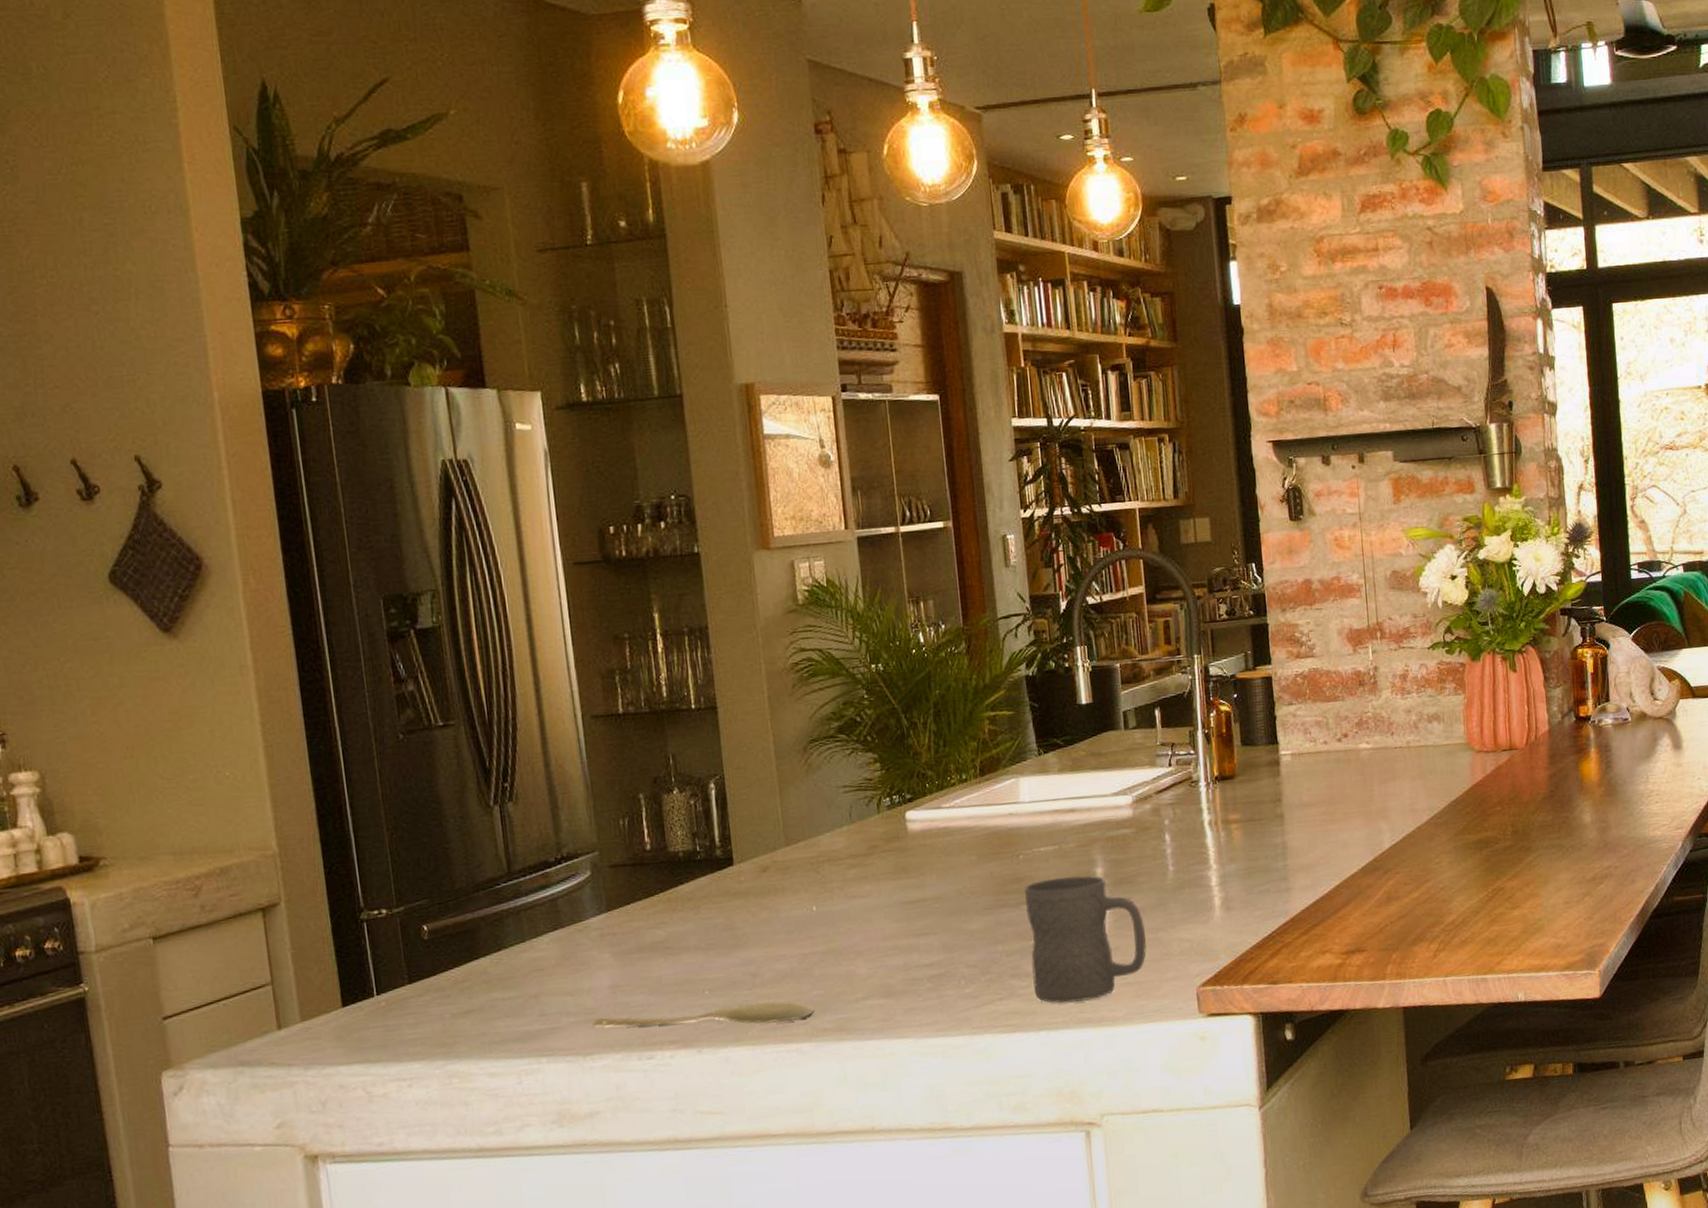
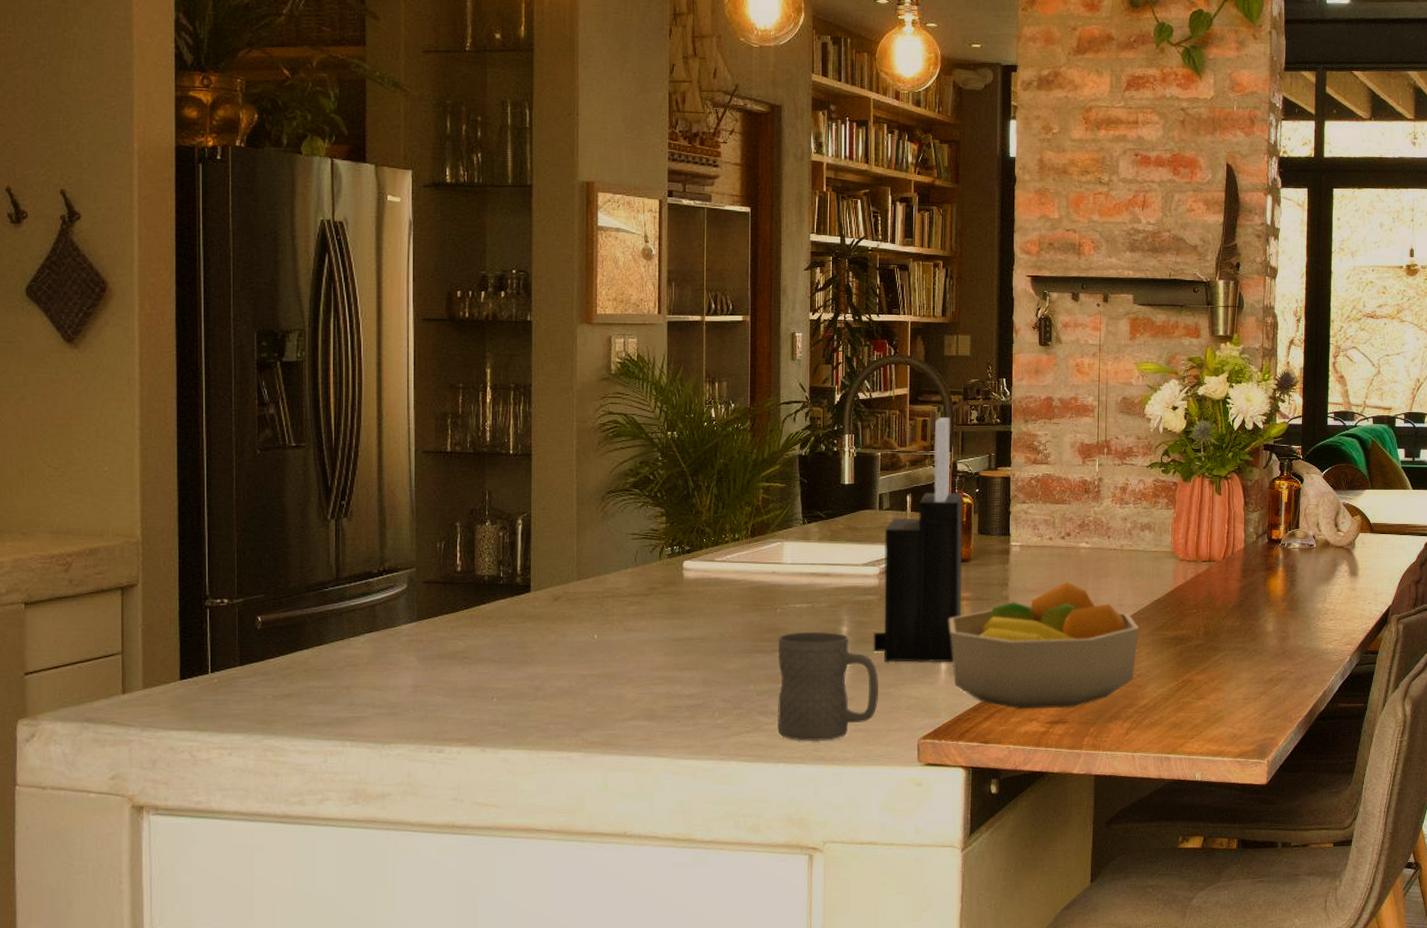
spoon: present [592,1001,815,1027] -> none [394,712,586,733]
knife block: none [1133,615,1232,903] -> present [873,417,963,663]
fruit bowl: none [1217,789,1438,941] -> present [948,581,1140,710]

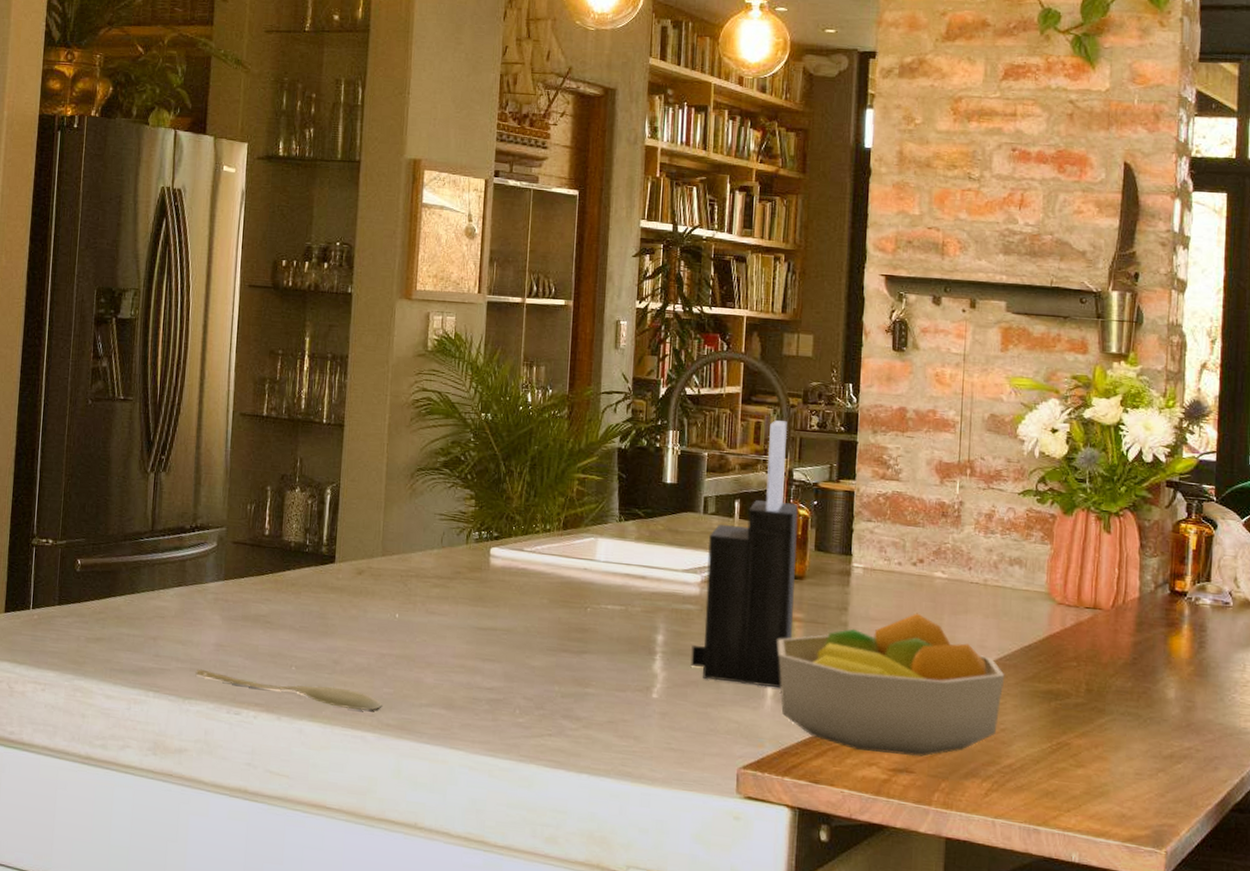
spoon: none [394,712,586,733] -> present [195,669,382,710]
mug: present [778,632,878,742] -> none [582,634,695,757]

